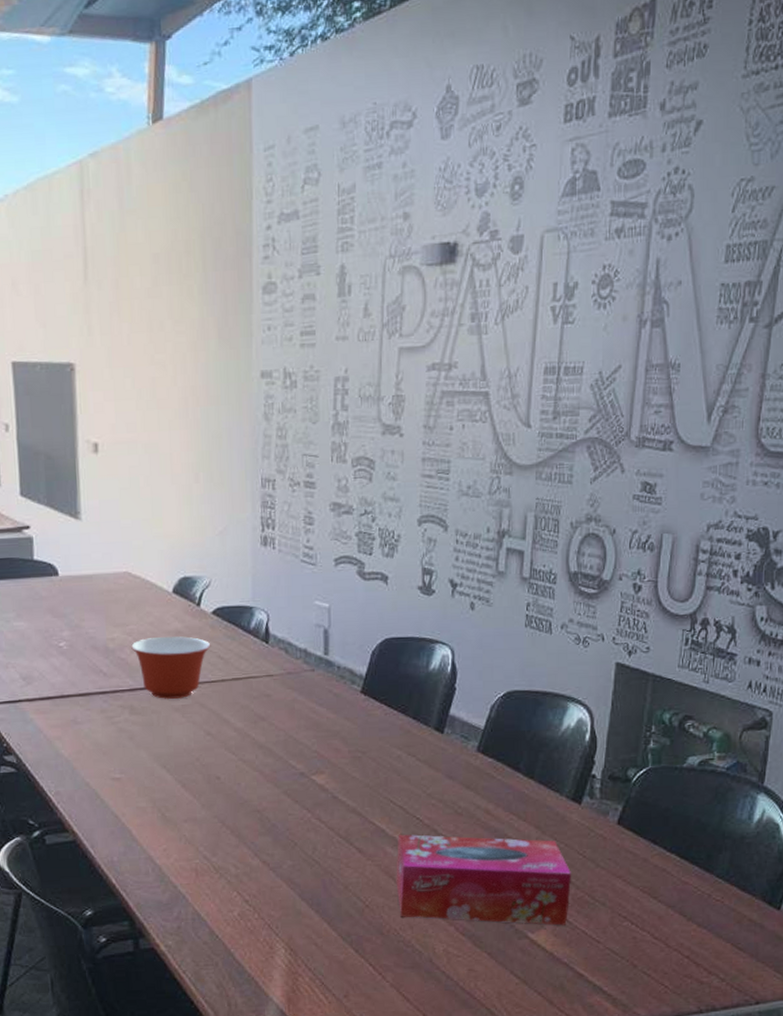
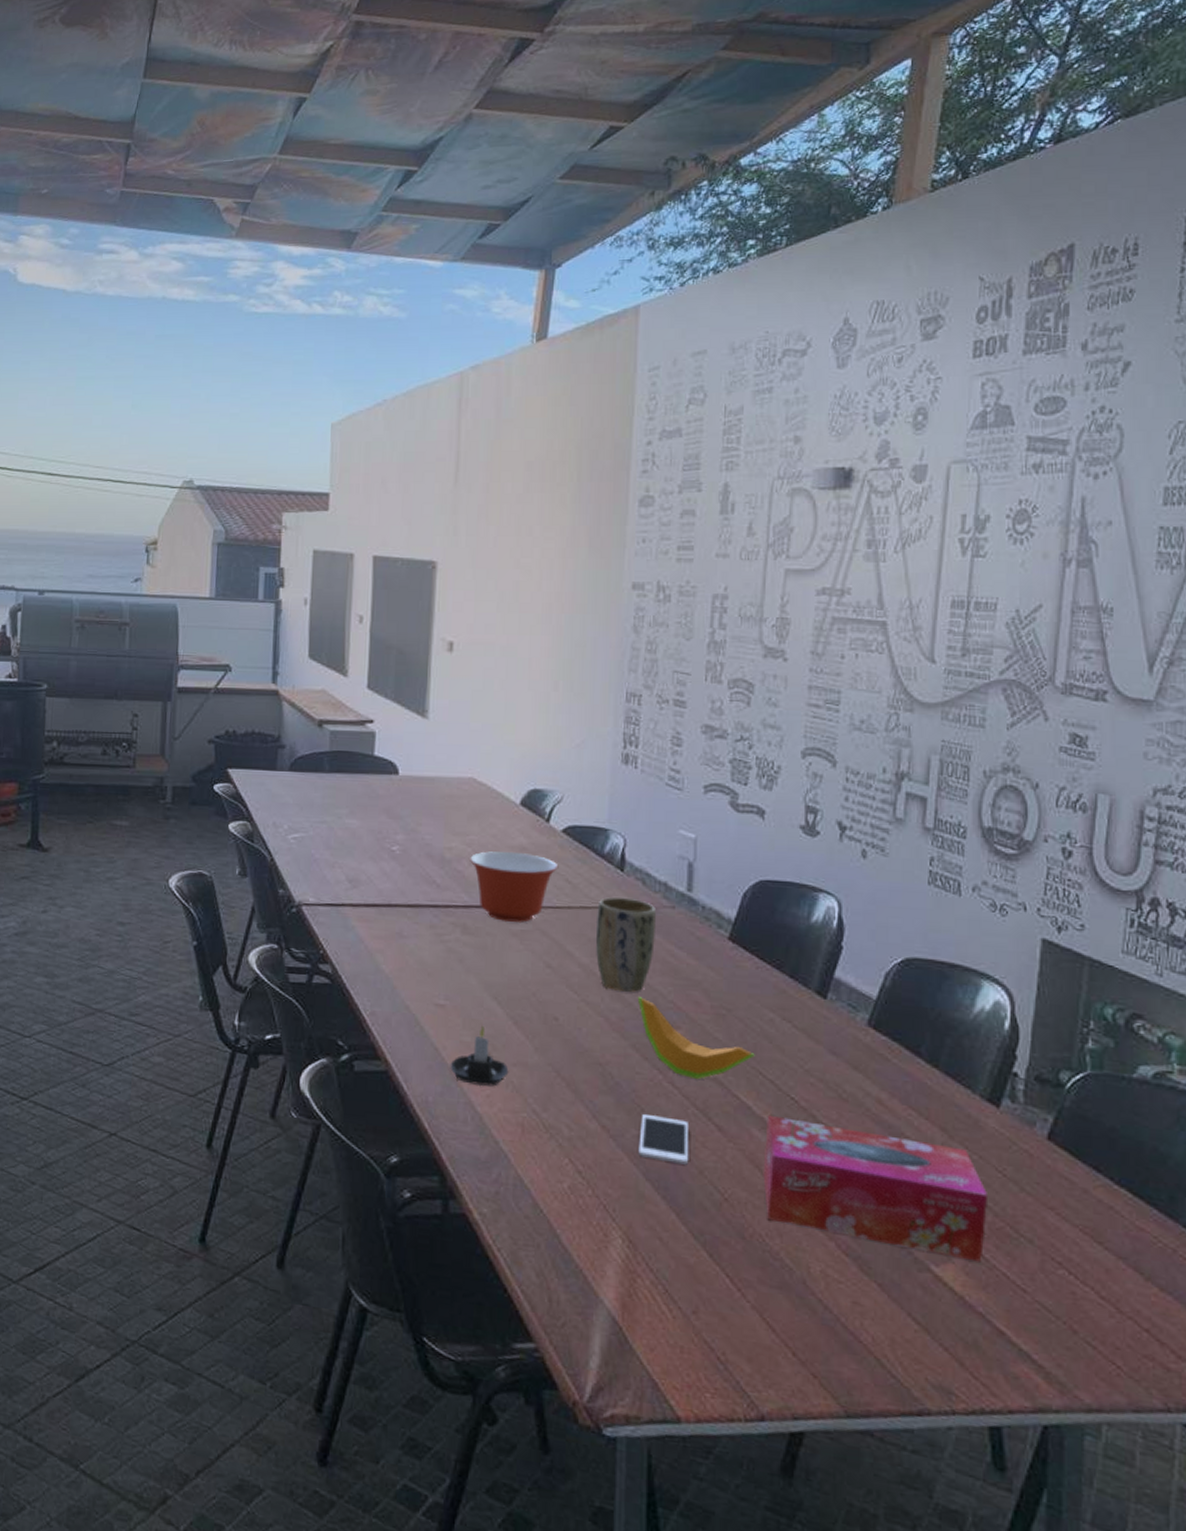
candle: none [129,791,181,842] -> present [450,1025,509,1086]
plant pot: none [247,666,299,748] -> present [595,896,657,992]
cantaloupe slice: none [286,751,386,813] -> present [637,997,755,1079]
cell phone: none [294,847,336,883] -> present [638,1114,689,1165]

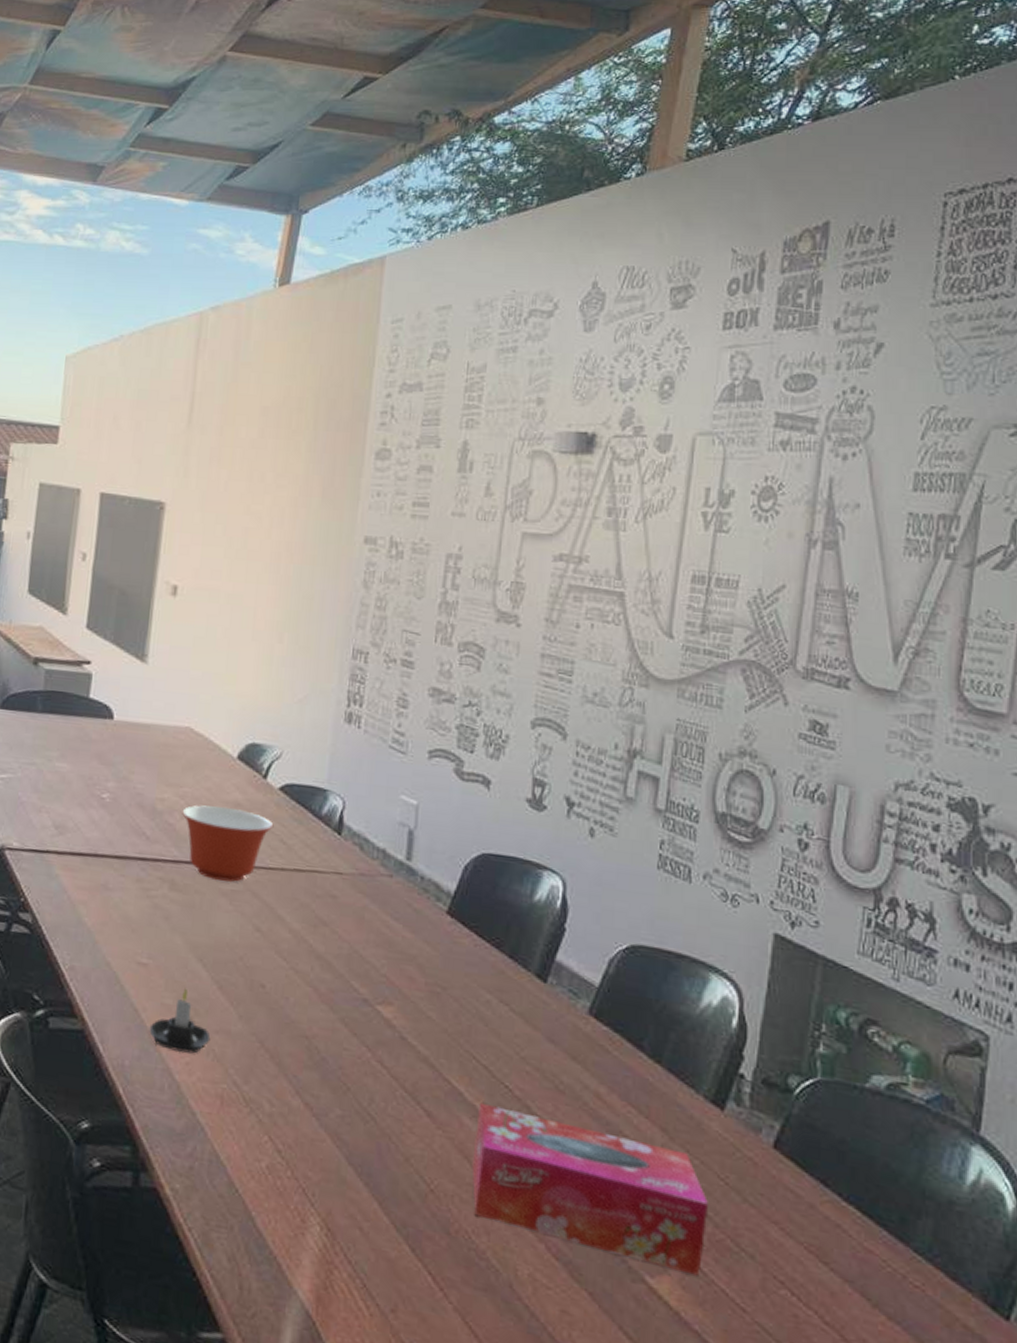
plant pot: present [595,896,657,992] -> none [308,861,374,963]
cantaloupe slice: present [637,997,755,1079] -> none [349,968,469,1060]
cell phone: present [638,1114,689,1165] -> none [342,1094,396,1151]

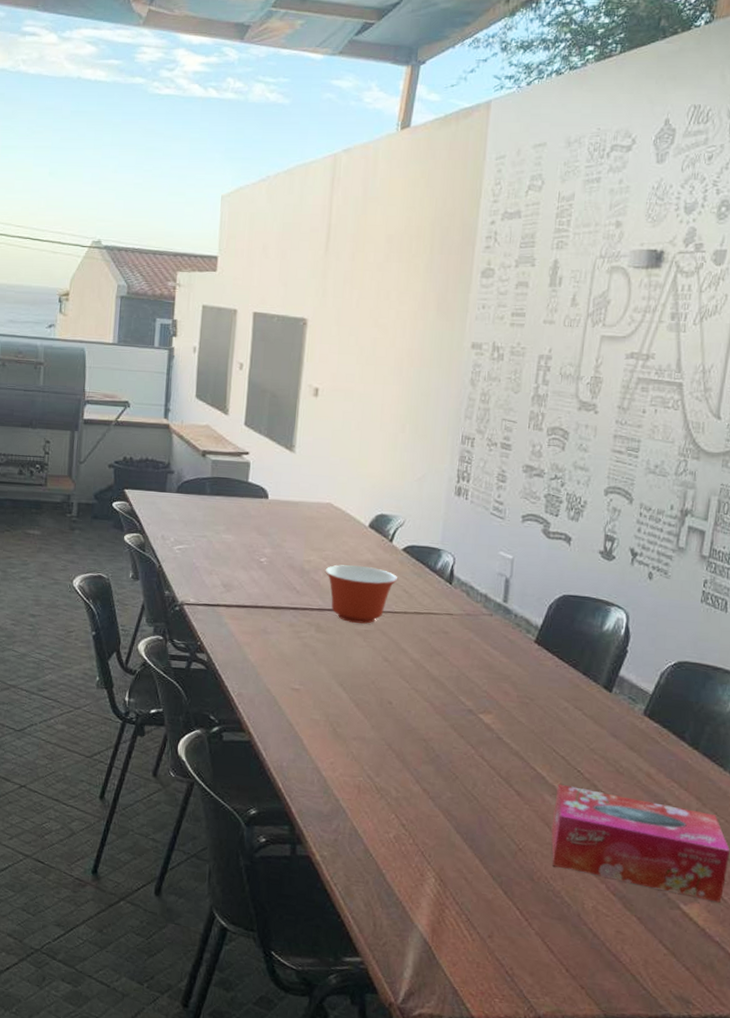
candle: present [149,988,211,1054] -> none [301,706,350,756]

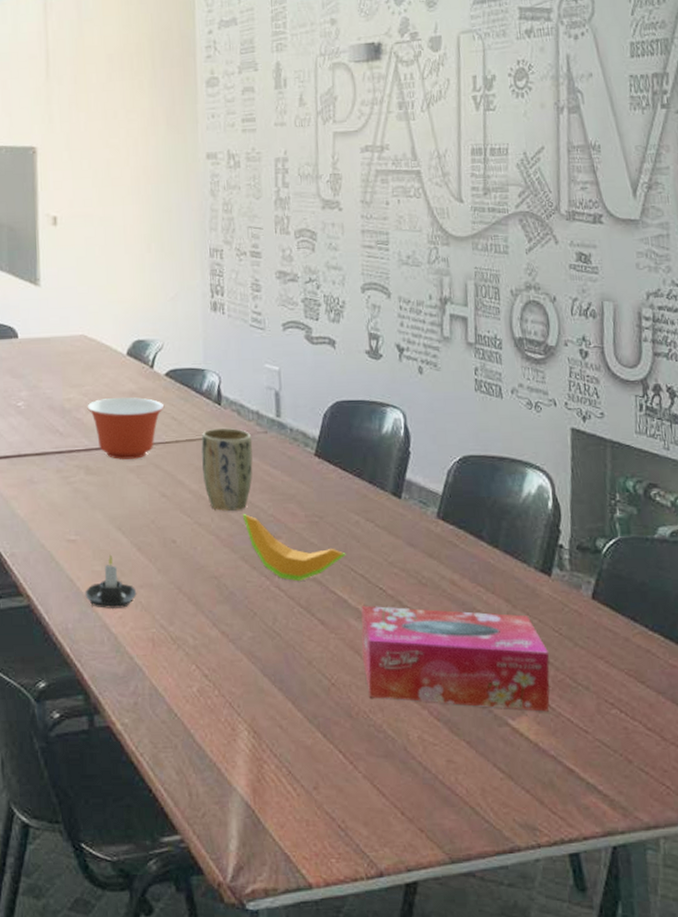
candle: none [301,706,350,756] -> present [84,554,137,609]
plant pot: none [425,605,477,683] -> present [201,427,253,511]
cantaloupe slice: none [457,687,551,754] -> present [242,514,346,581]

